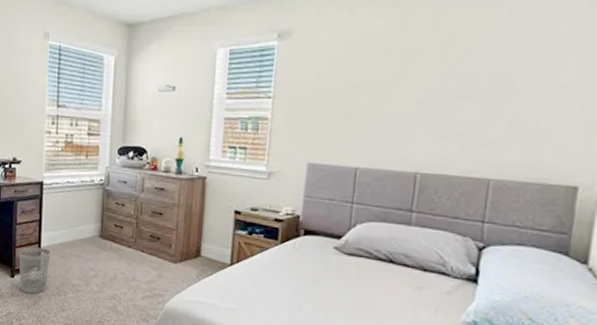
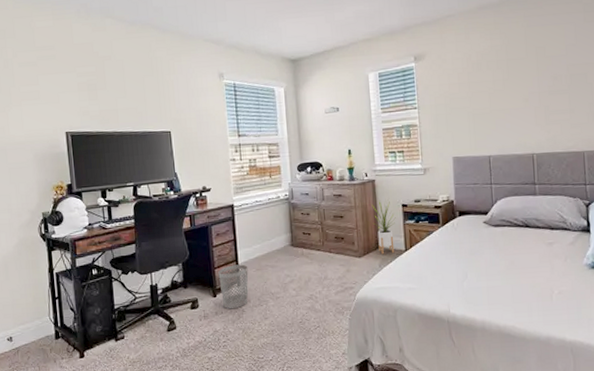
house plant: none [194,201,225,265] -> present [370,199,396,255]

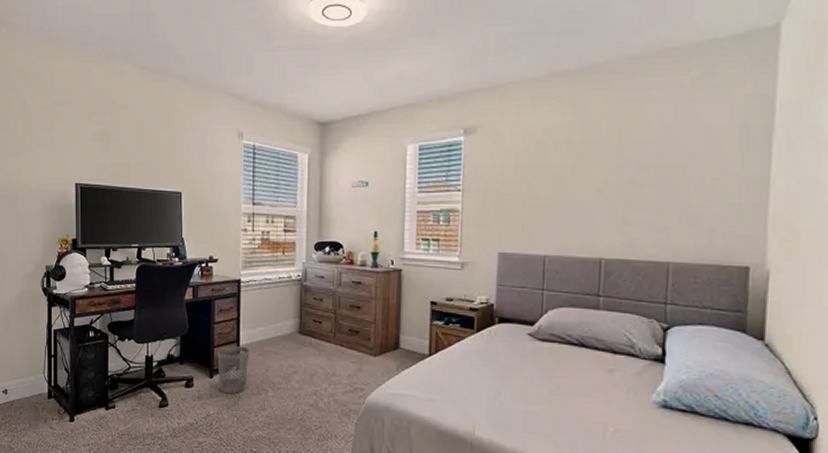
house plant: present [370,199,396,255] -> none [392,293,422,356]

